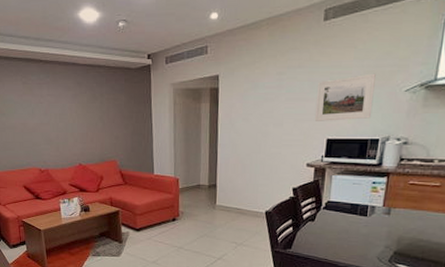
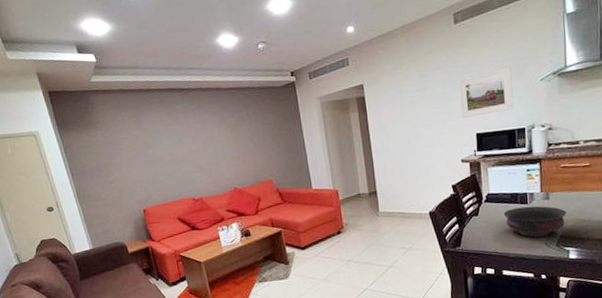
bowl: none [340,218,405,250] -> present [503,206,566,237]

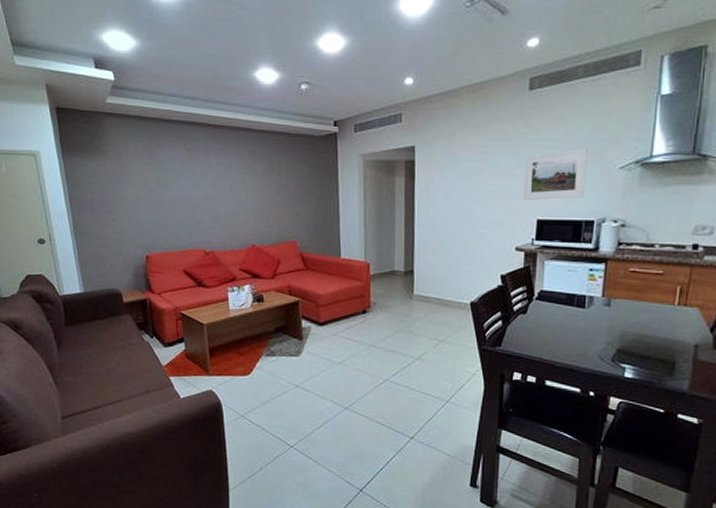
bowl: present [503,206,566,237] -> none [555,310,628,348]

